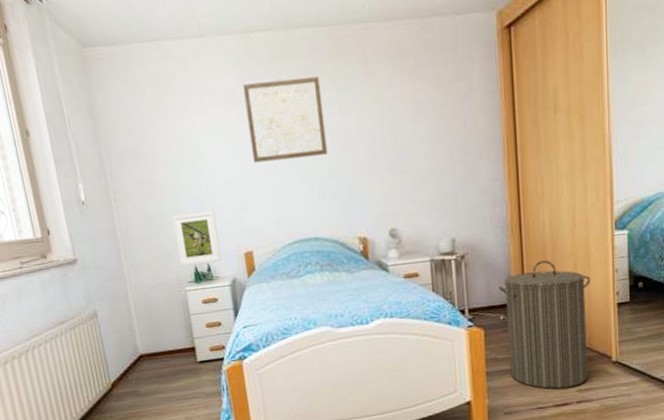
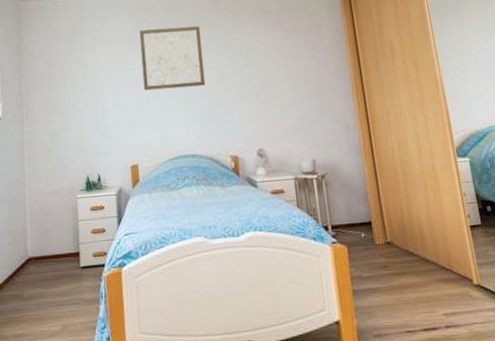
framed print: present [172,210,221,267] -> none [72,128,111,176]
laundry hamper: present [499,260,590,389] -> none [358,182,452,312]

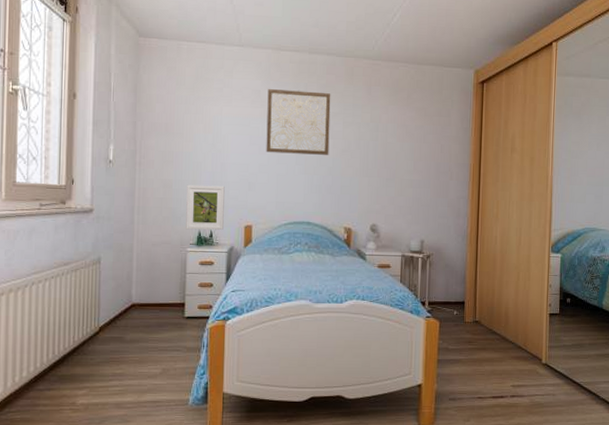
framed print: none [72,128,111,176] -> present [186,184,225,230]

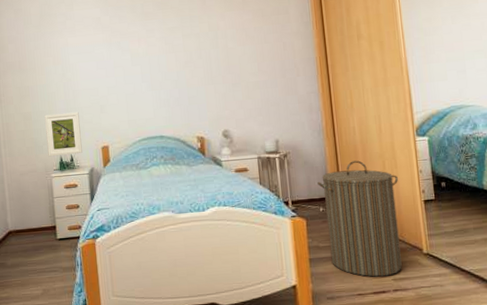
wall art: present [266,89,331,155] -> none [107,10,173,75]
laundry hamper: none [455,269,529,382] -> present [318,160,402,277]

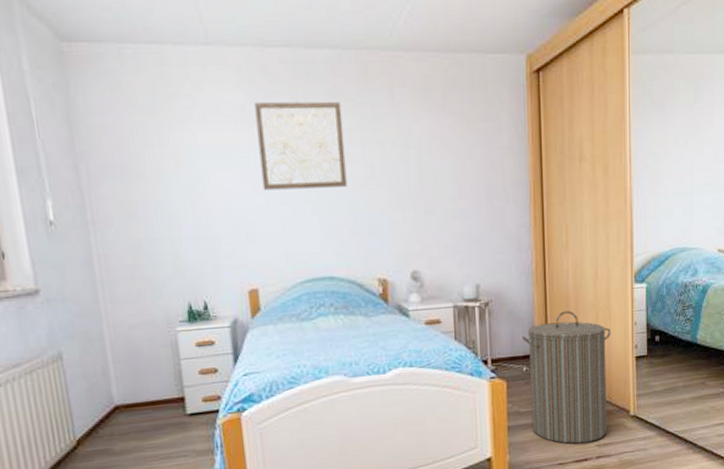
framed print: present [44,111,82,157] -> none [163,240,221,303]
wall art: none [107,10,173,75] -> present [254,101,348,191]

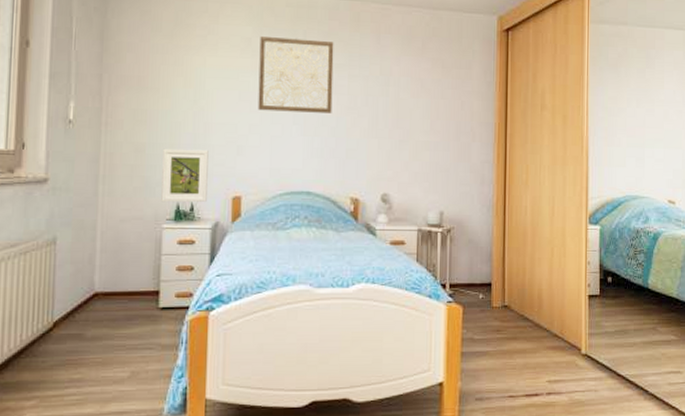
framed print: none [163,240,221,303] -> present [161,148,209,203]
laundry hamper: present [522,310,611,444] -> none [480,244,565,377]

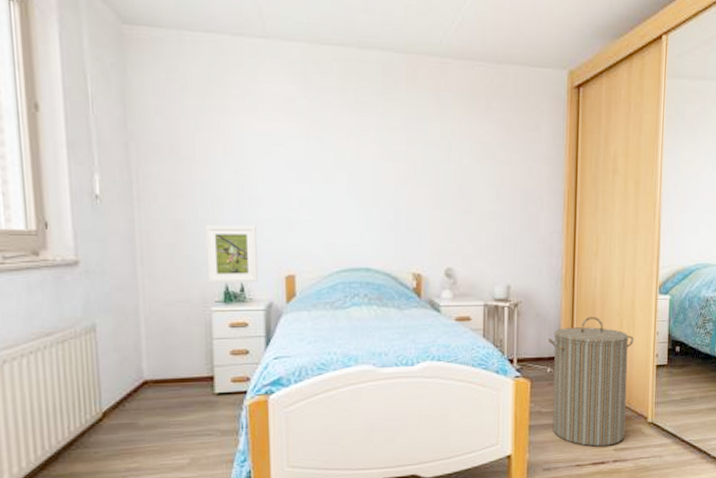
wall art: present [258,37,334,113] -> none [305,96,390,183]
laundry hamper: none [480,244,565,377] -> present [548,316,634,447]

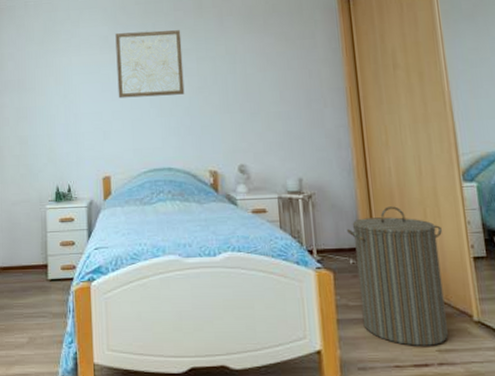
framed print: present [205,225,258,283] -> none [42,137,81,186]
wall art: none [305,96,390,183] -> present [115,30,185,98]

